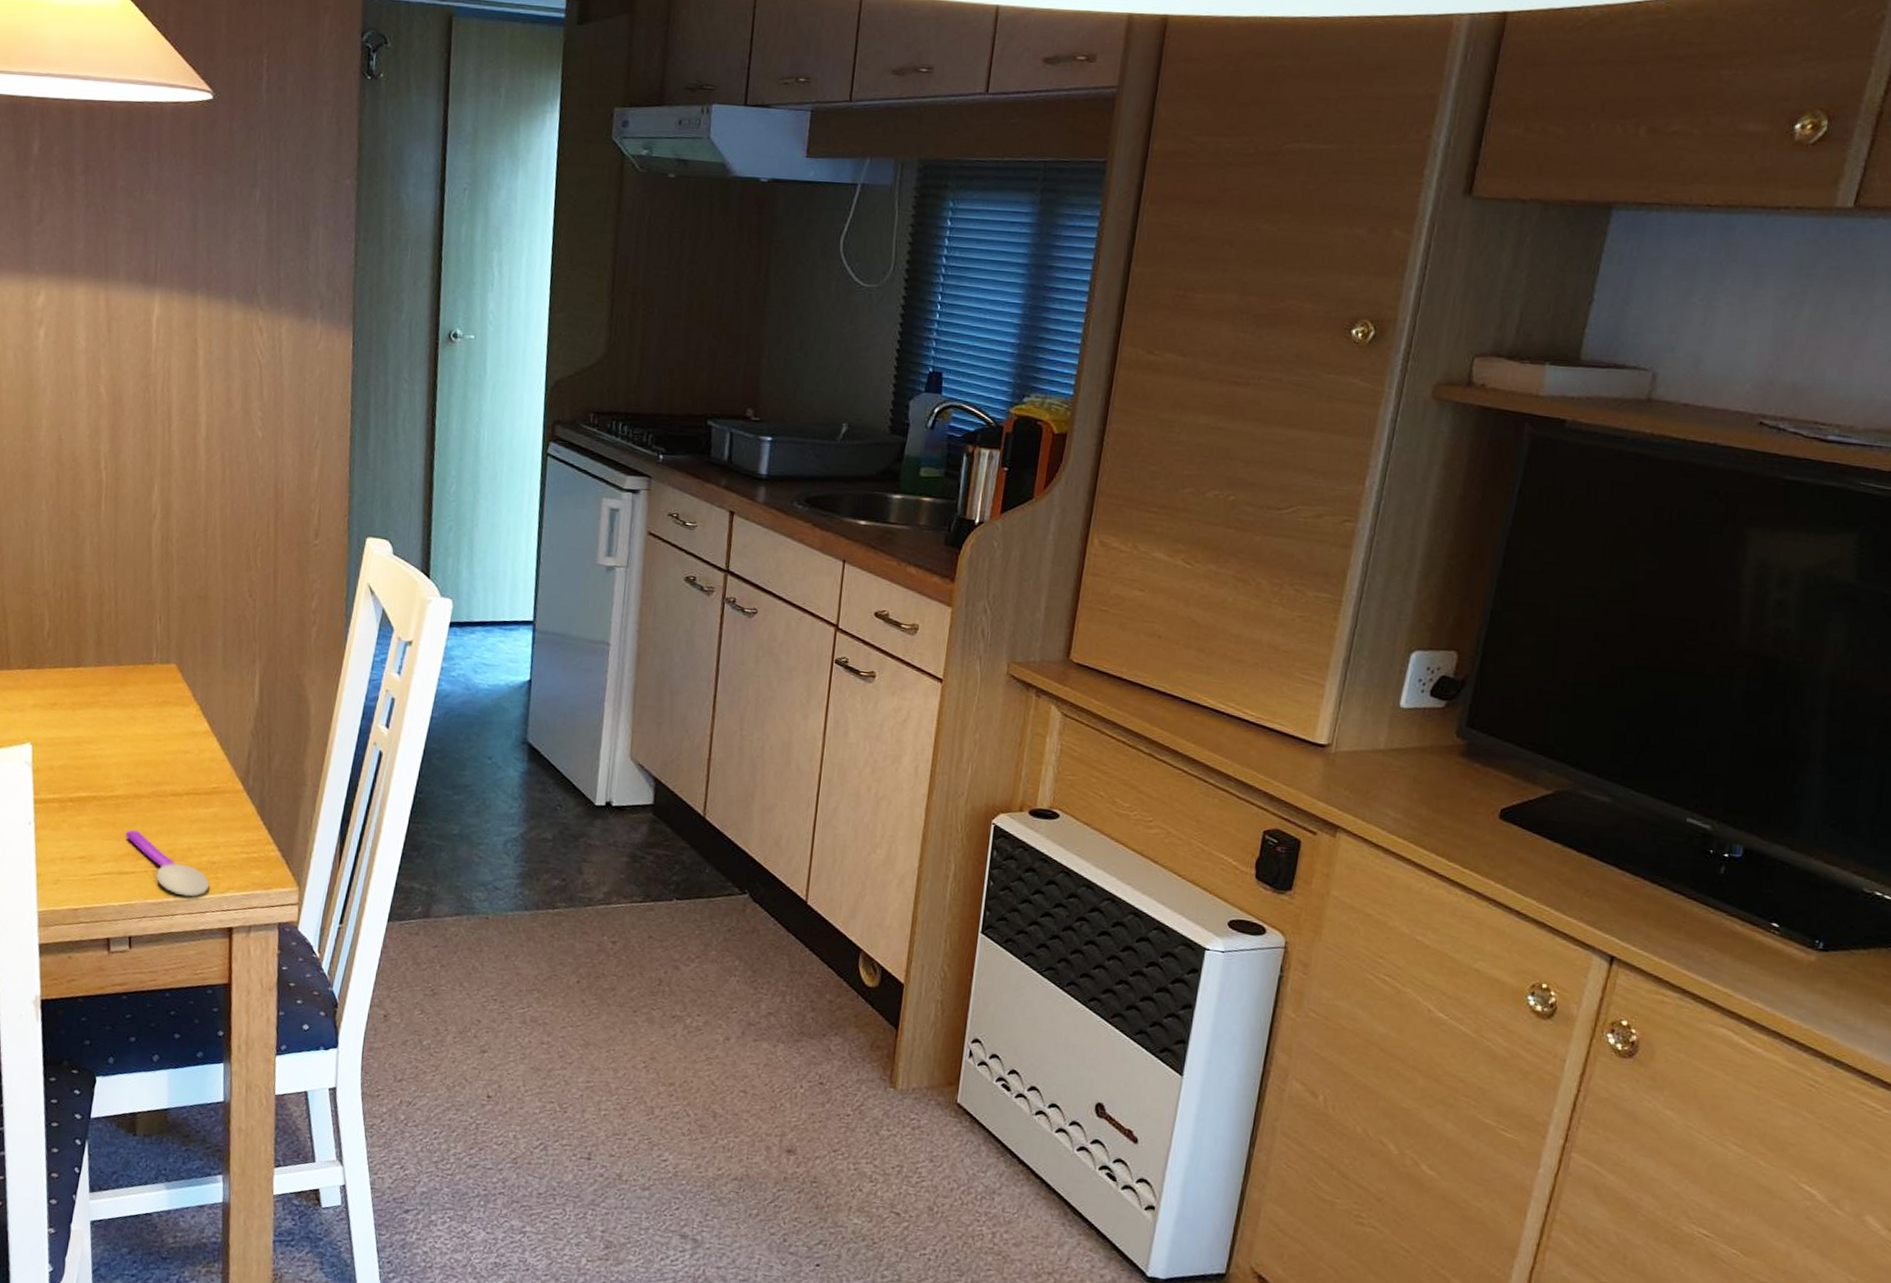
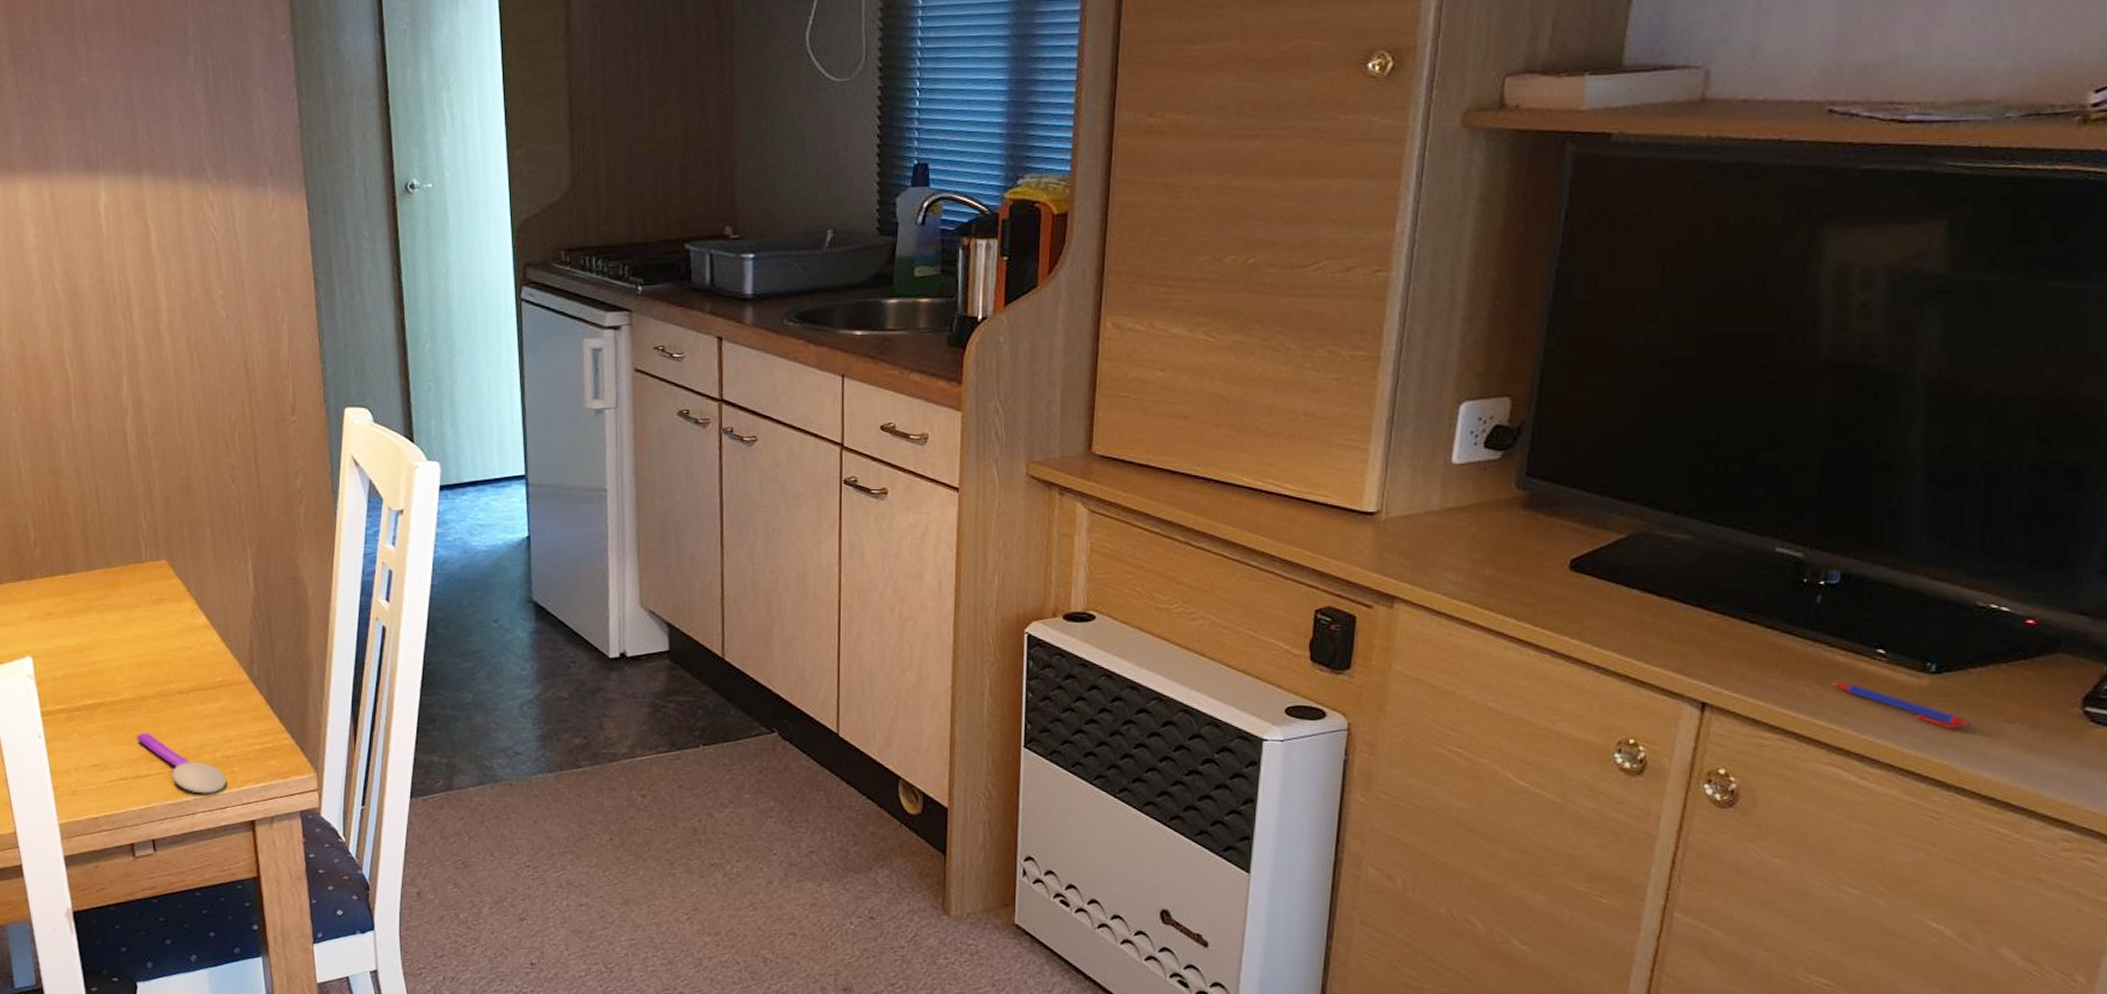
pen: none [1730,948,1852,1006] -> present [1832,681,1972,730]

